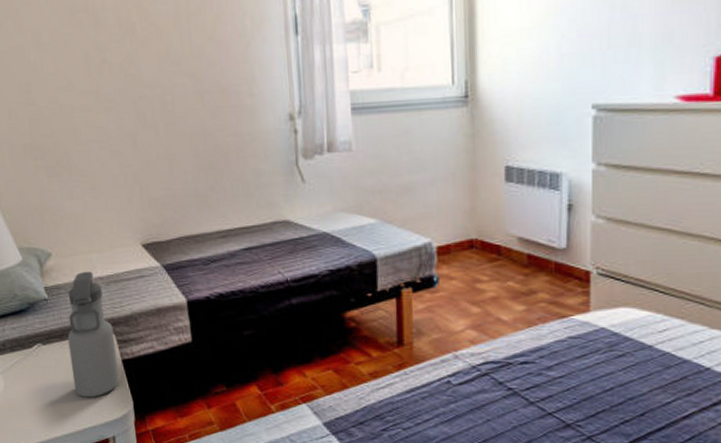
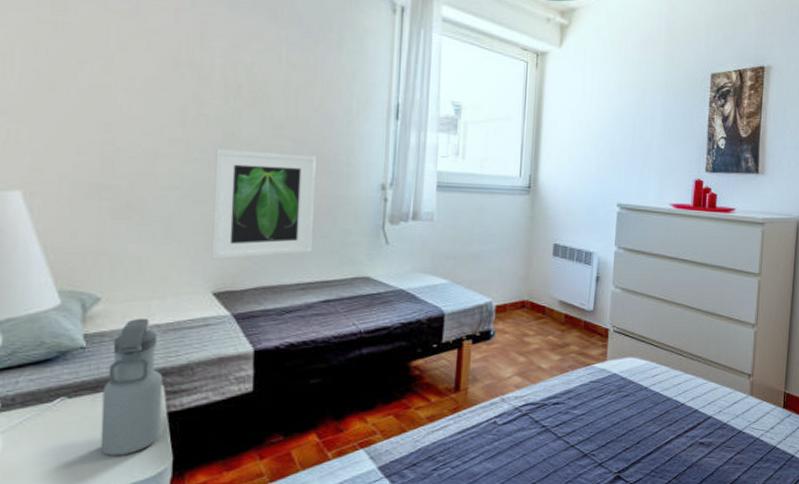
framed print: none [122,90,227,211] -> present [211,148,316,260]

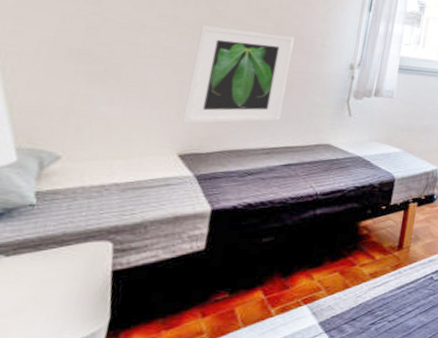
water bottle: present [100,318,163,456] -> none [31,176,115,317]

